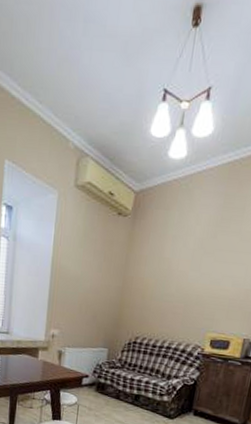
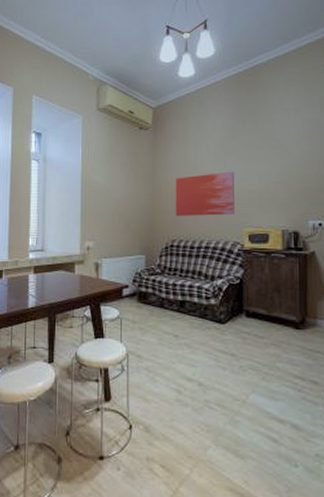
wall art: none [142,272,208,318] -> present [175,171,235,216]

